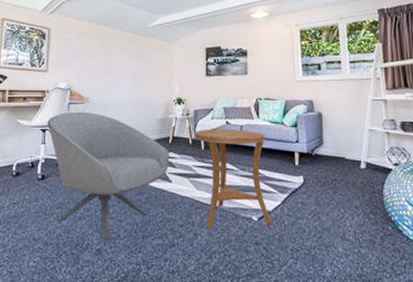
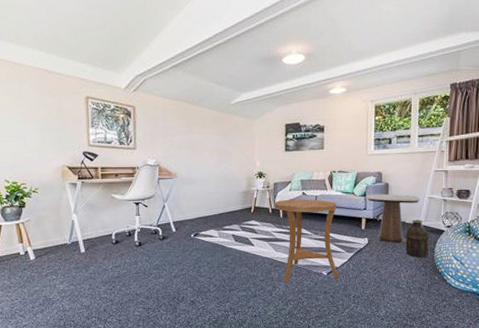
armchair: present [47,111,170,239] -> none [140,186,252,293]
side table: none [298,124,360,183] -> present [367,194,421,243]
lantern: none [347,155,377,203] -> present [405,219,429,259]

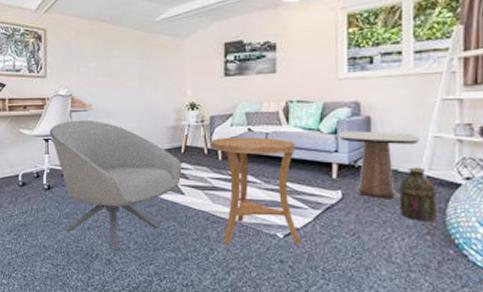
armchair: none [140,186,252,293] -> present [49,119,182,250]

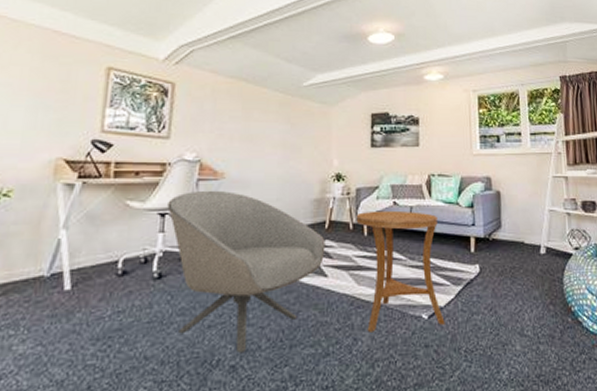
side table: present [338,131,421,199] -> none [474,205,540,271]
lantern: present [399,167,437,223] -> none [526,239,557,293]

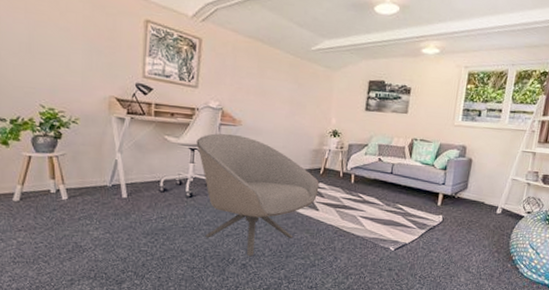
side table: present [356,210,445,332] -> none [345,164,414,256]

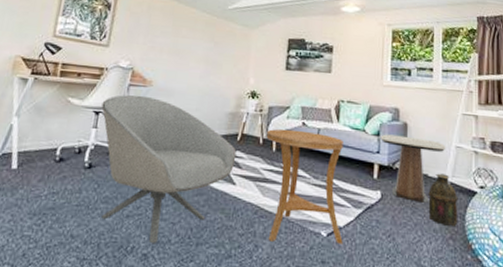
side table: none [345,164,414,256] -> present [266,129,343,244]
side table: none [447,168,504,225] -> present [380,134,446,203]
lantern: none [481,201,508,243] -> present [428,173,458,227]

